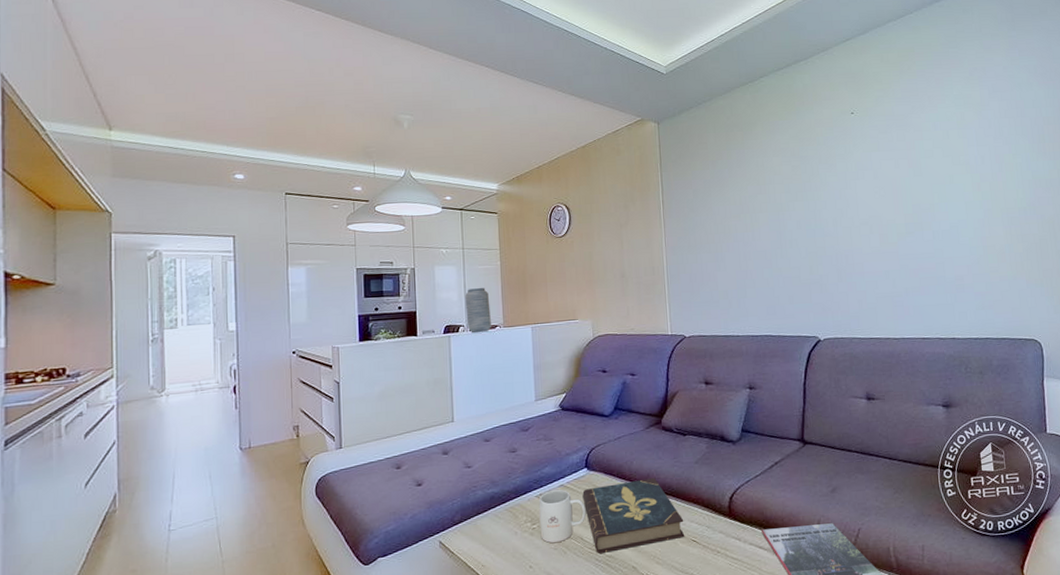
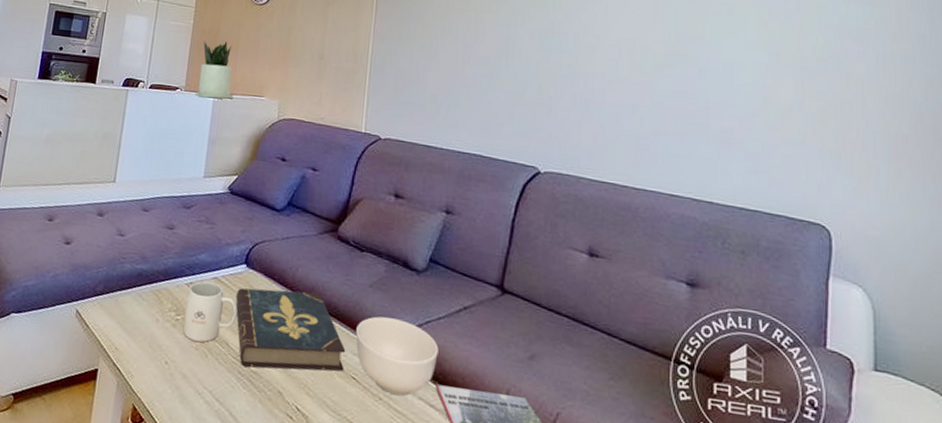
vase: present [465,288,491,334] -> none [148,43,176,93]
planter: none [513,275,550,331] -> present [194,41,233,100]
bowl: none [690,484,760,547] -> present [355,316,439,396]

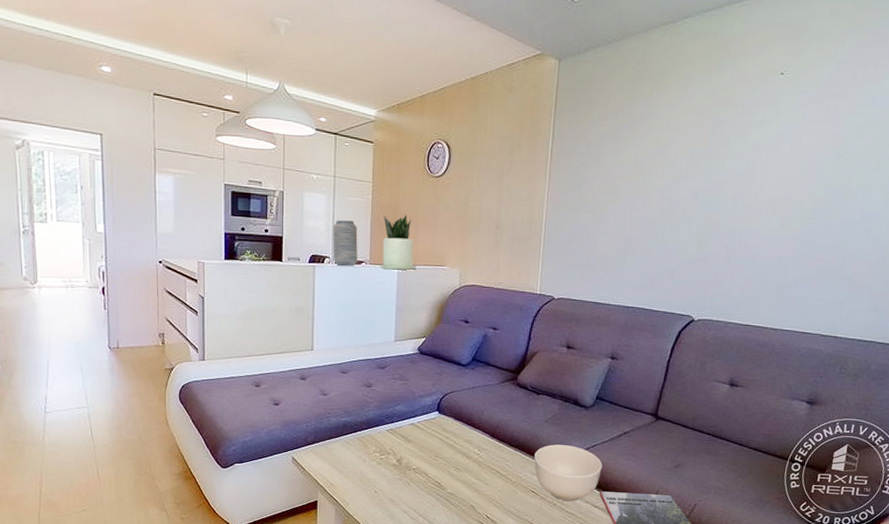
vase: none [148,43,176,93] -> present [333,220,358,267]
mug: present [183,280,238,343] -> none [387,426,433,475]
book: present [236,288,346,372] -> none [431,429,526,490]

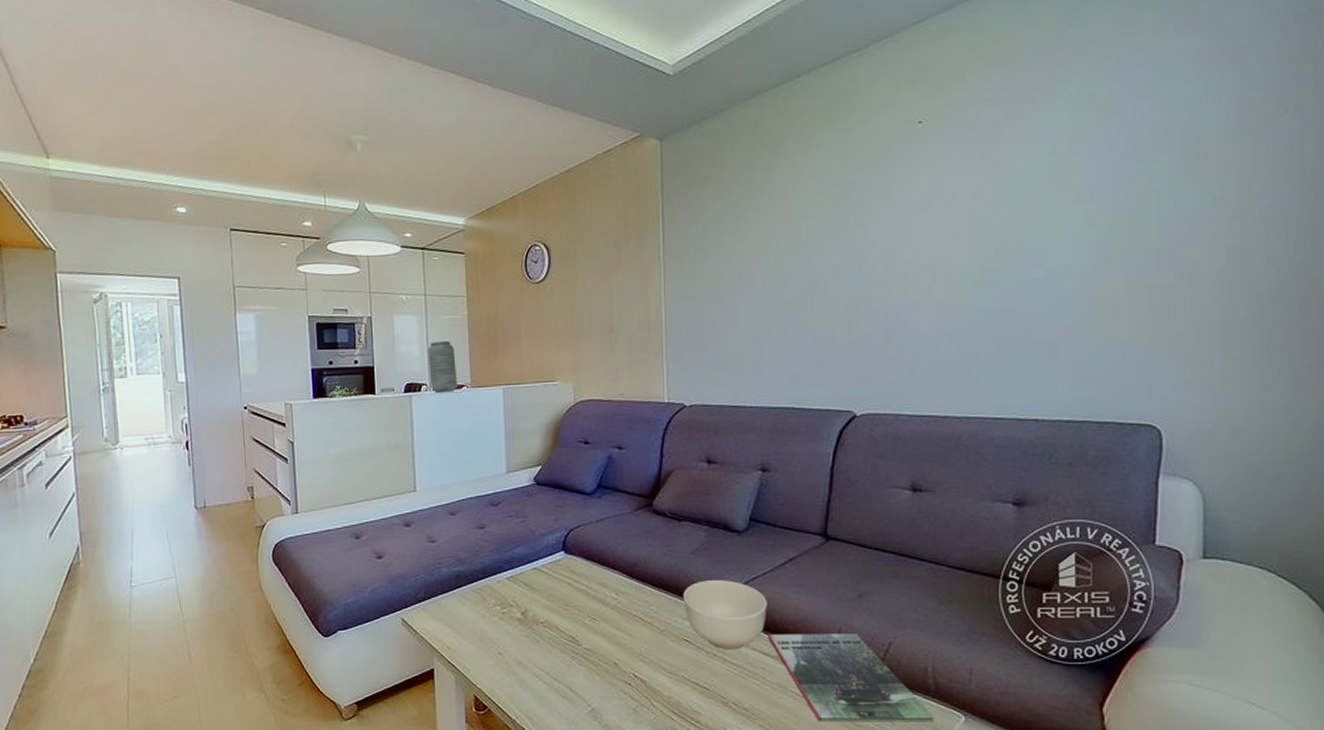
planter: present [379,214,416,271] -> none [482,328,524,392]

